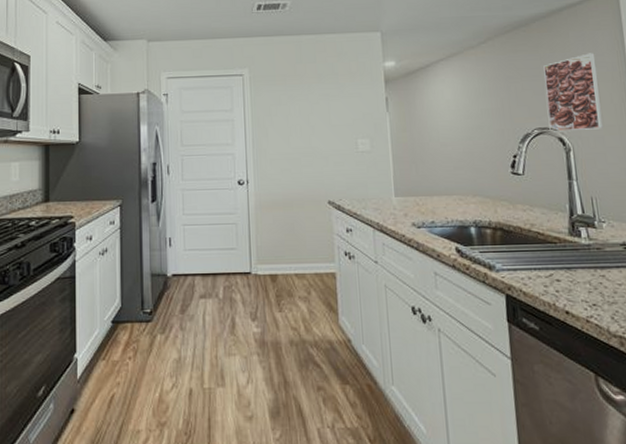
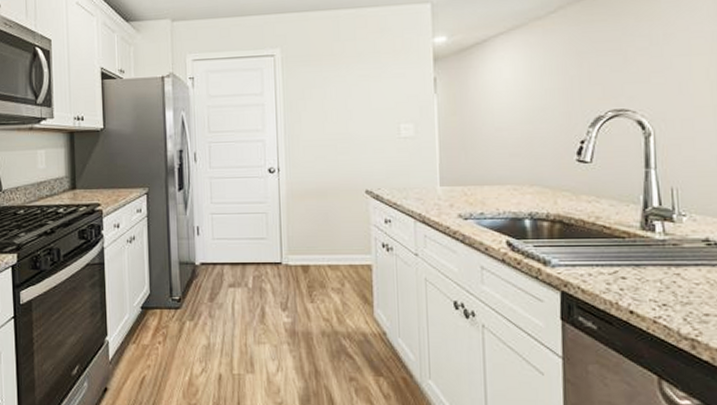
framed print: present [543,53,603,132] -> none [625,20,695,114]

